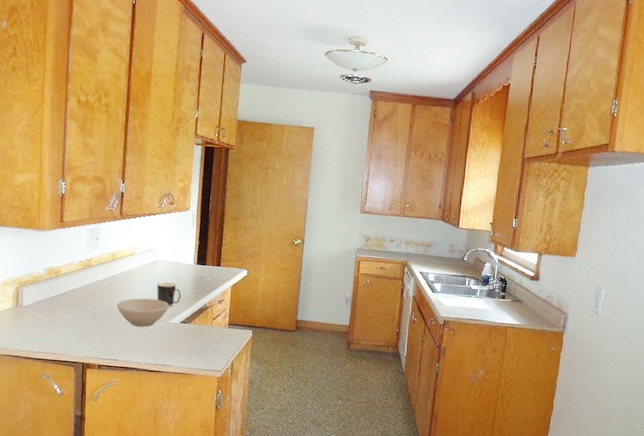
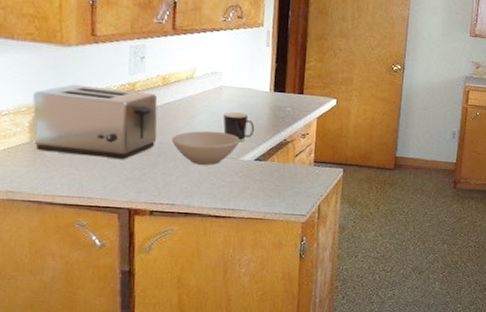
toaster: none [15,261,107,322] -> present [33,84,158,159]

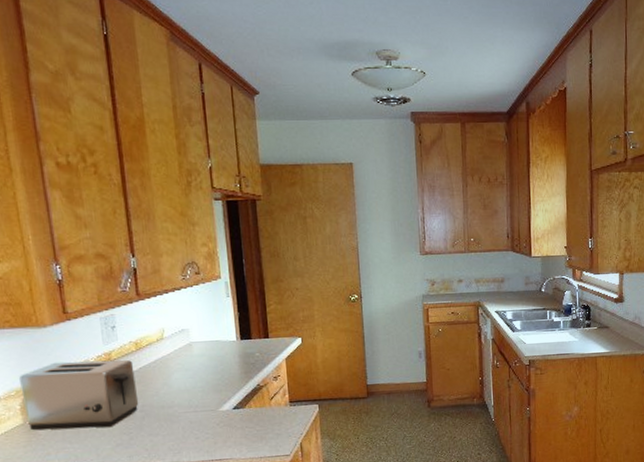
bowl: present [172,131,240,165] -> none [153,387,217,421]
mug: present [222,112,254,142] -> none [196,365,228,394]

